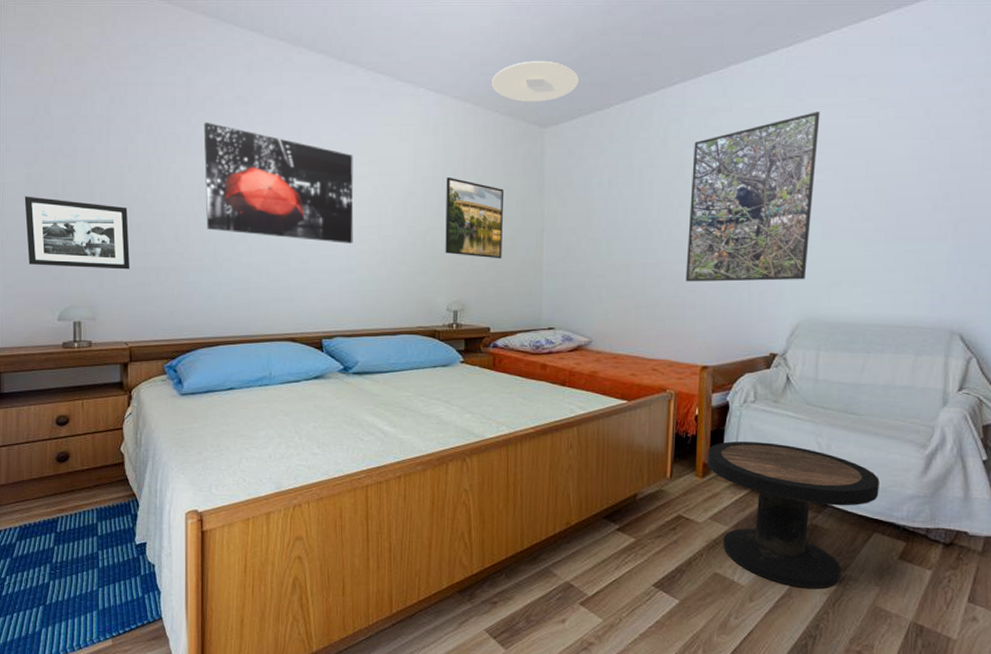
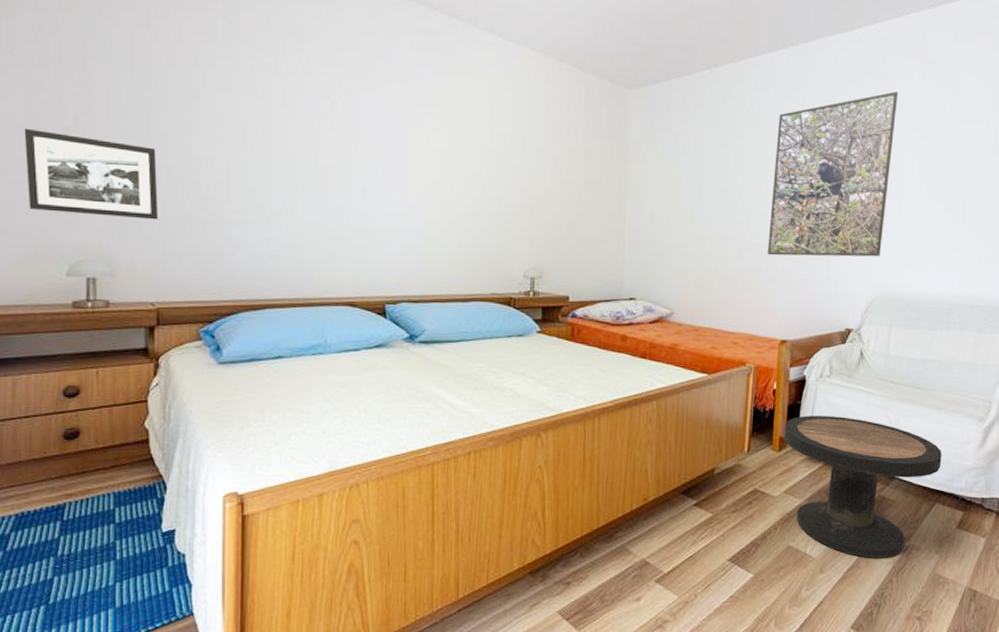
wall art: present [203,121,354,244] -> none [250,56,424,202]
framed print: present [445,176,503,259] -> none [523,134,586,225]
ceiling light: present [492,60,579,102] -> none [576,17,666,62]

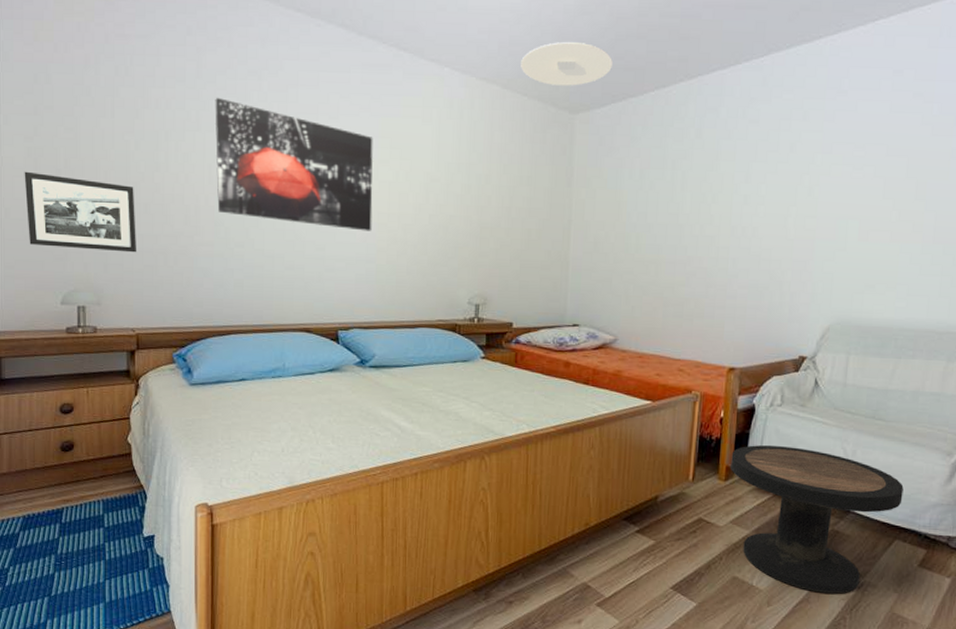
wall art: none [250,56,424,202] -> present [215,97,373,231]
ceiling light: none [576,17,666,62] -> present [521,41,612,86]
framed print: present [767,91,899,257] -> none [716,105,863,282]

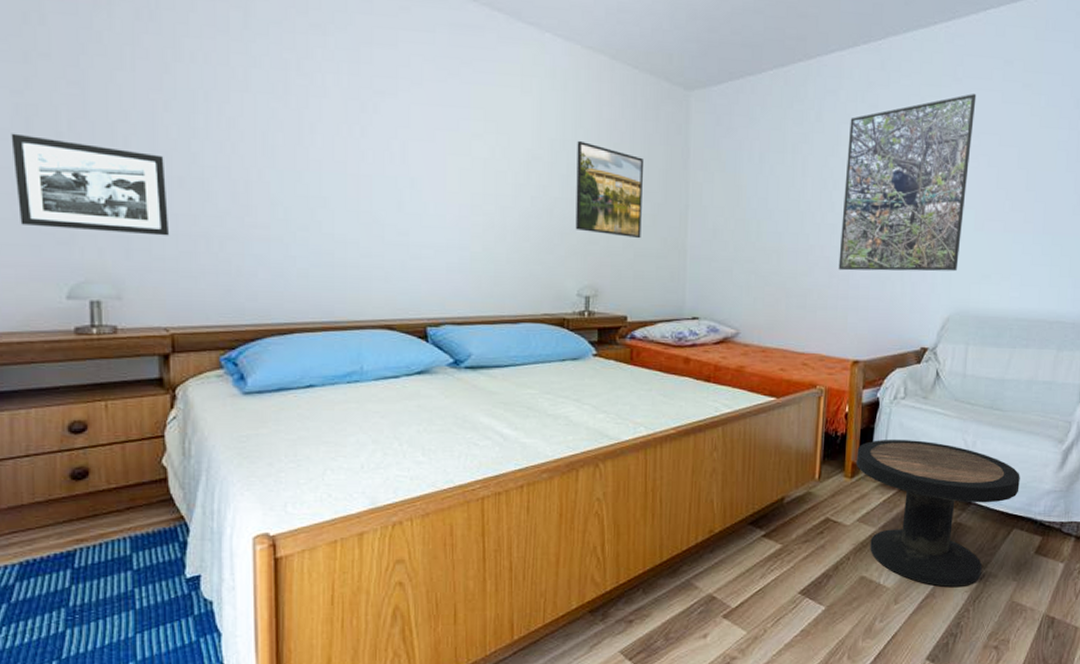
wall art: present [215,97,373,231] -> none [268,52,465,214]
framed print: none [468,163,530,252] -> present [575,140,643,239]
ceiling light: present [521,41,612,86] -> none [631,11,729,61]
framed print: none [716,105,863,282] -> present [838,94,977,272]

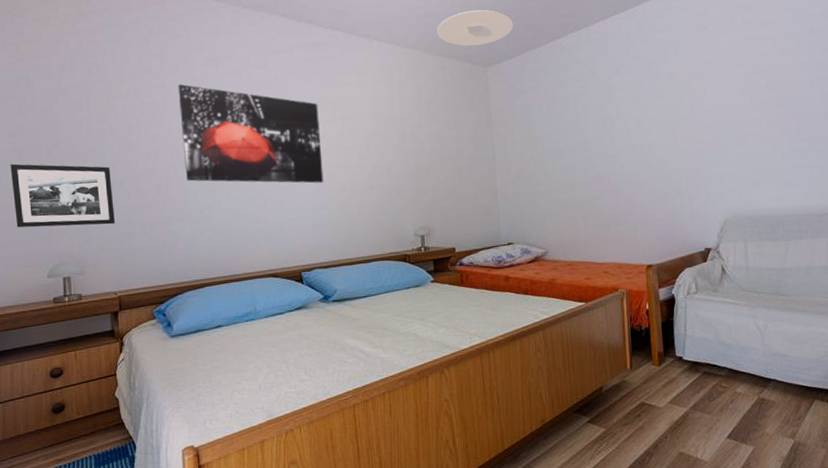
wall art: none [268,52,465,214] -> present [178,84,324,184]
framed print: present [575,140,643,239] -> none [404,116,460,186]
ceiling light: none [631,11,729,61] -> present [437,9,513,46]
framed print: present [838,94,977,272] -> none [618,37,728,192]
side table: present [856,439,1020,587] -> none [661,328,814,457]

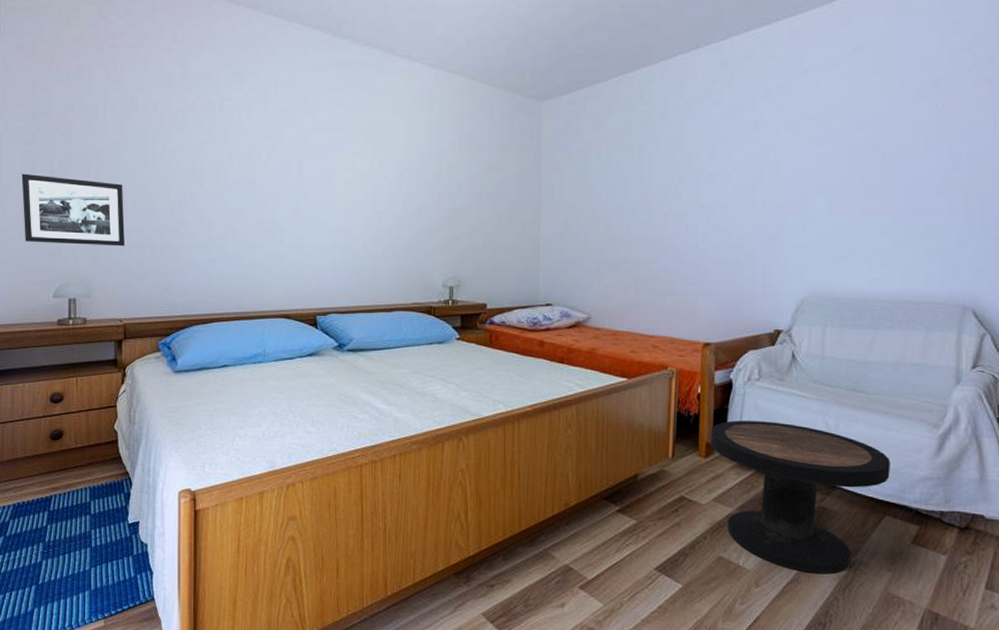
wall art: present [178,84,324,184] -> none [199,98,349,219]
ceiling light: present [437,9,513,46] -> none [488,33,576,75]
side table: none [661,328,814,457] -> present [710,420,890,573]

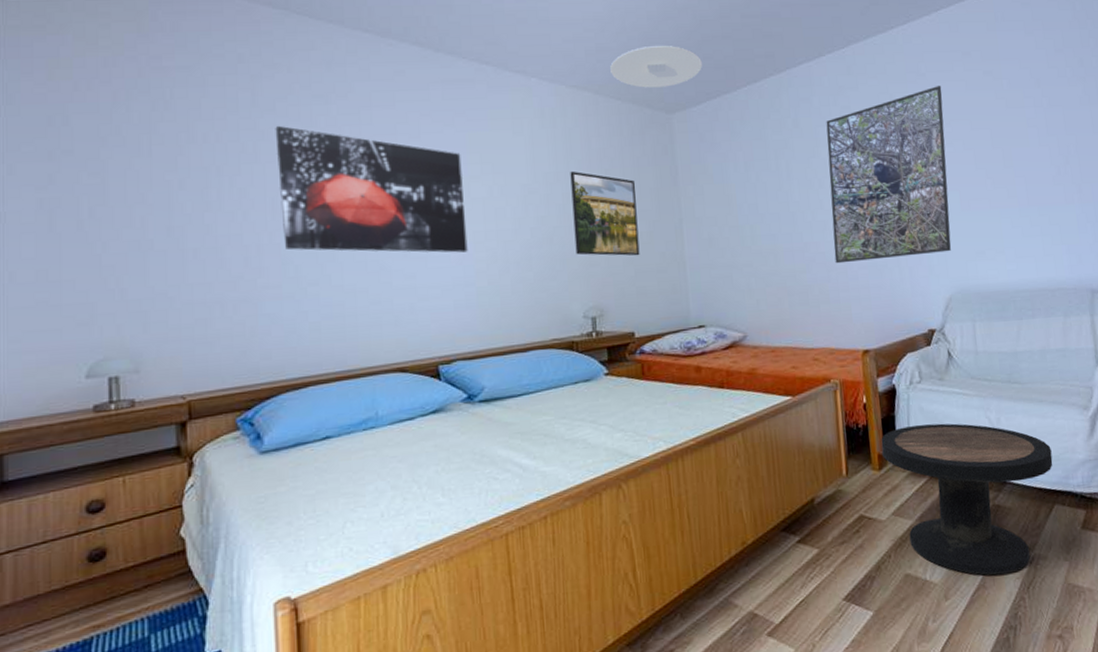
picture frame: present [21,173,126,247] -> none [35,226,186,311]
wall art: none [199,98,349,219] -> present [275,125,468,253]
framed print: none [441,151,500,234] -> present [570,171,640,256]
ceiling light: none [488,33,576,75] -> present [610,45,702,88]
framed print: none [686,83,824,257] -> present [826,86,952,264]

